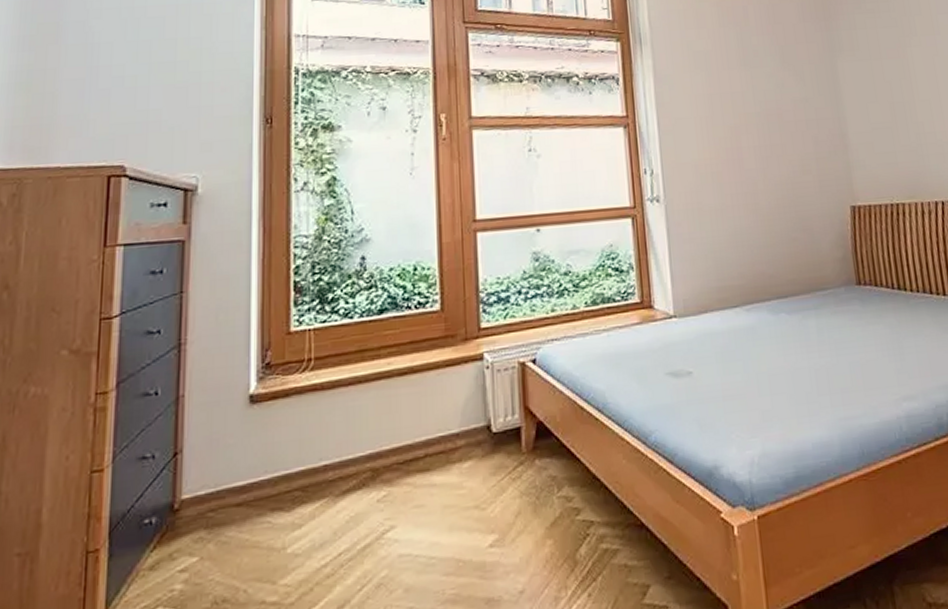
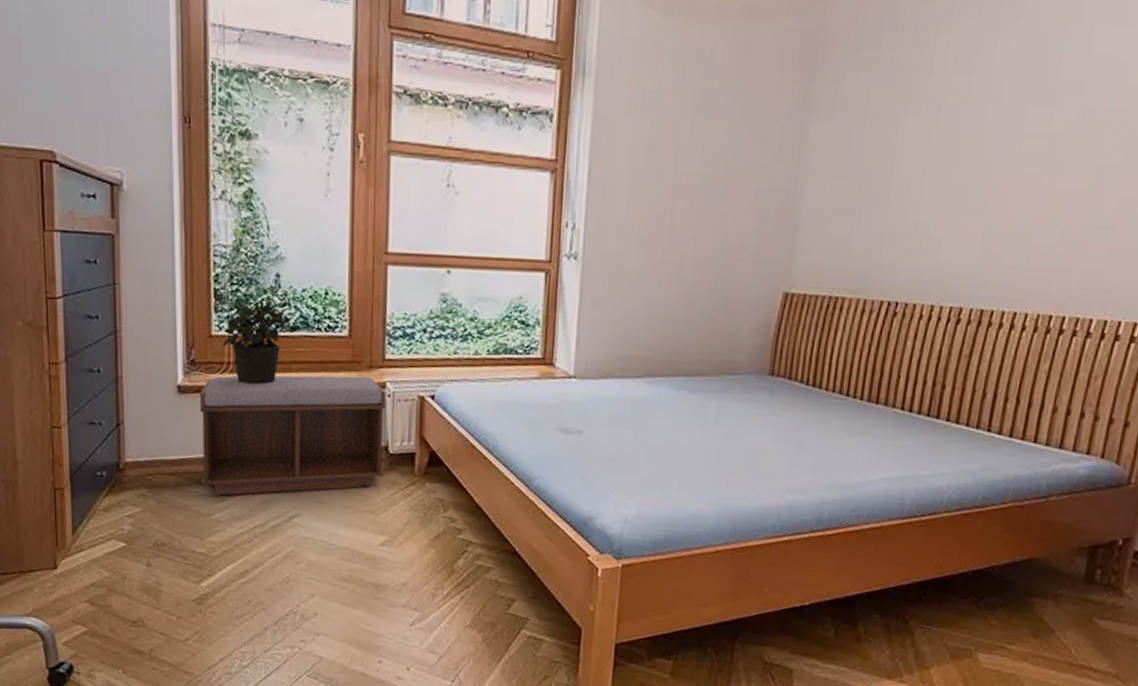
bench: none [274,350,488,522] -> present [199,375,386,496]
potted plant: none [304,283,388,380] -> present [223,298,300,384]

